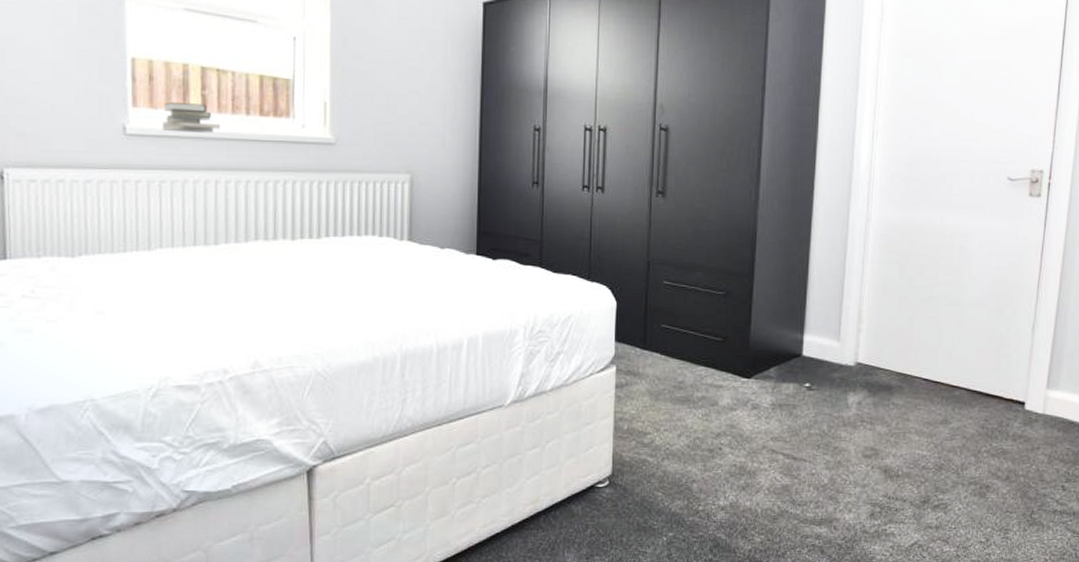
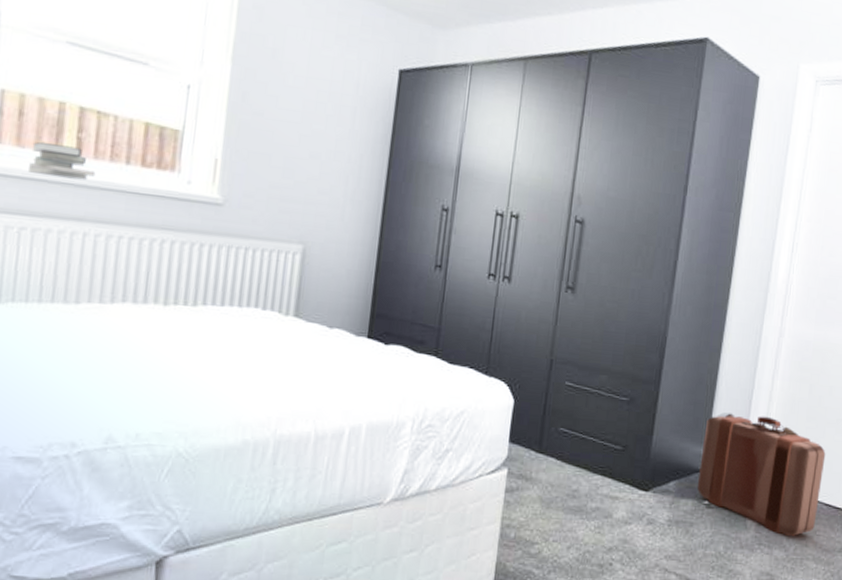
suitcase: none [797,299,921,411] -> present [697,412,826,536]

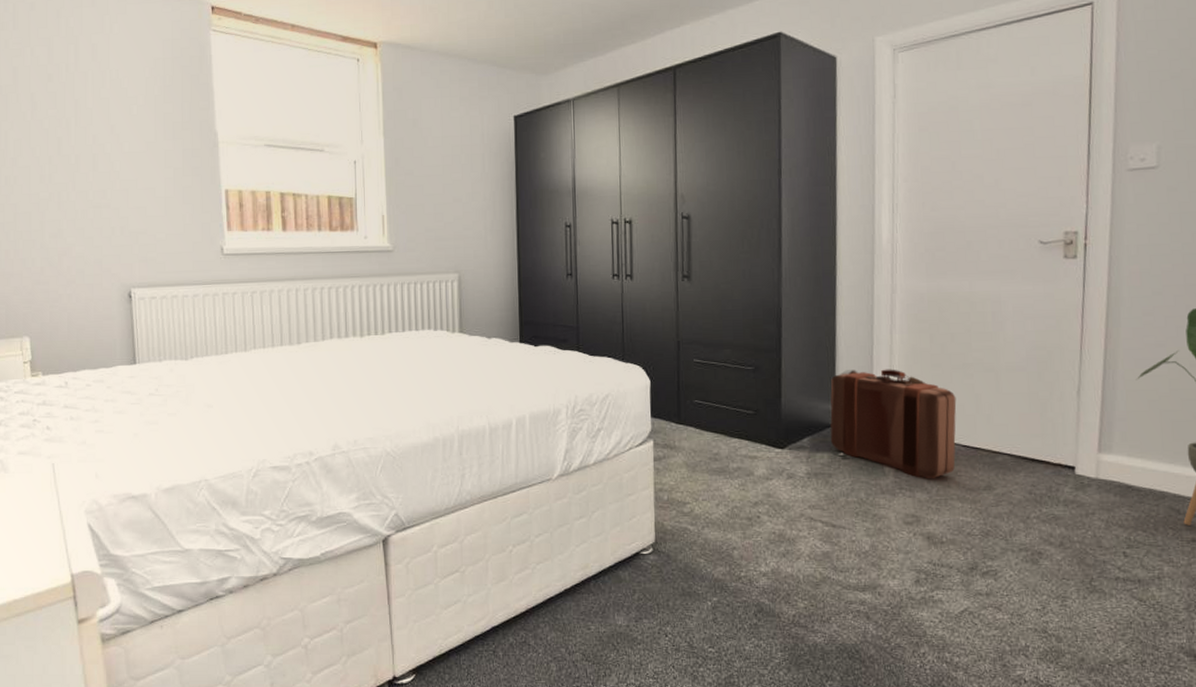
books: present [28,141,96,181] -> none [252,224,298,250]

